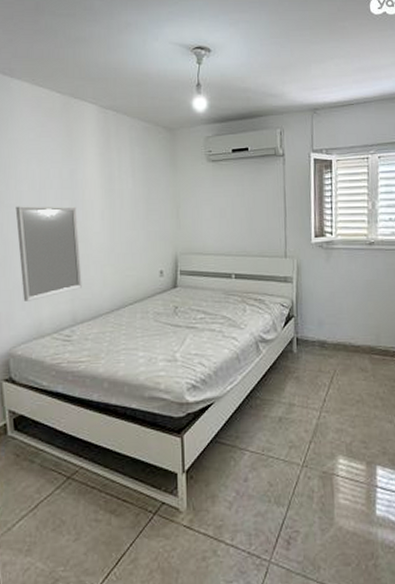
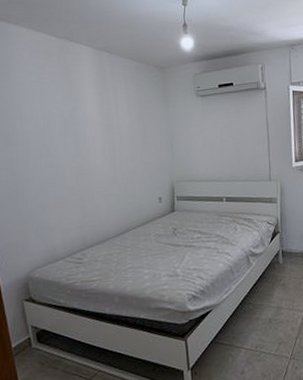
home mirror: present [15,206,82,301] -> none [23,142,89,230]

